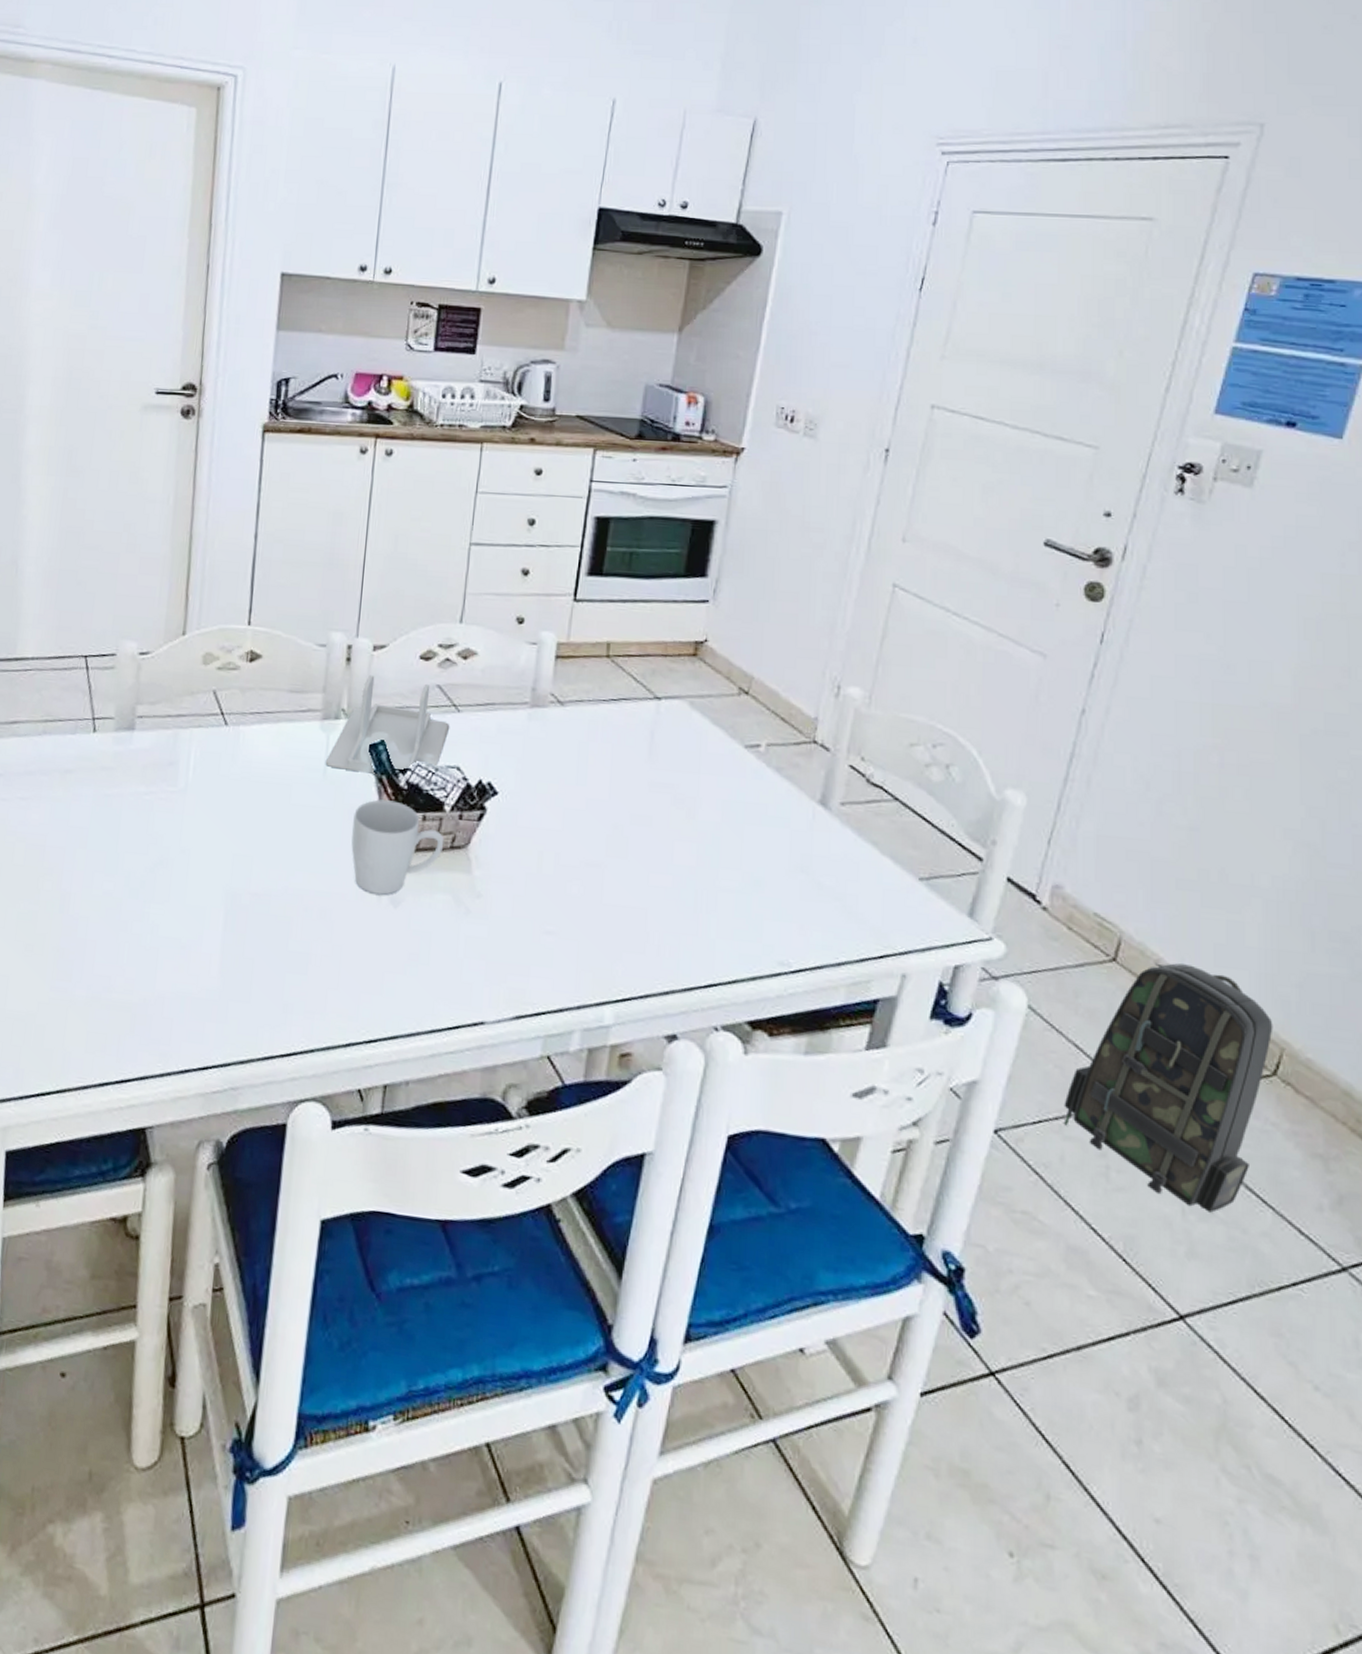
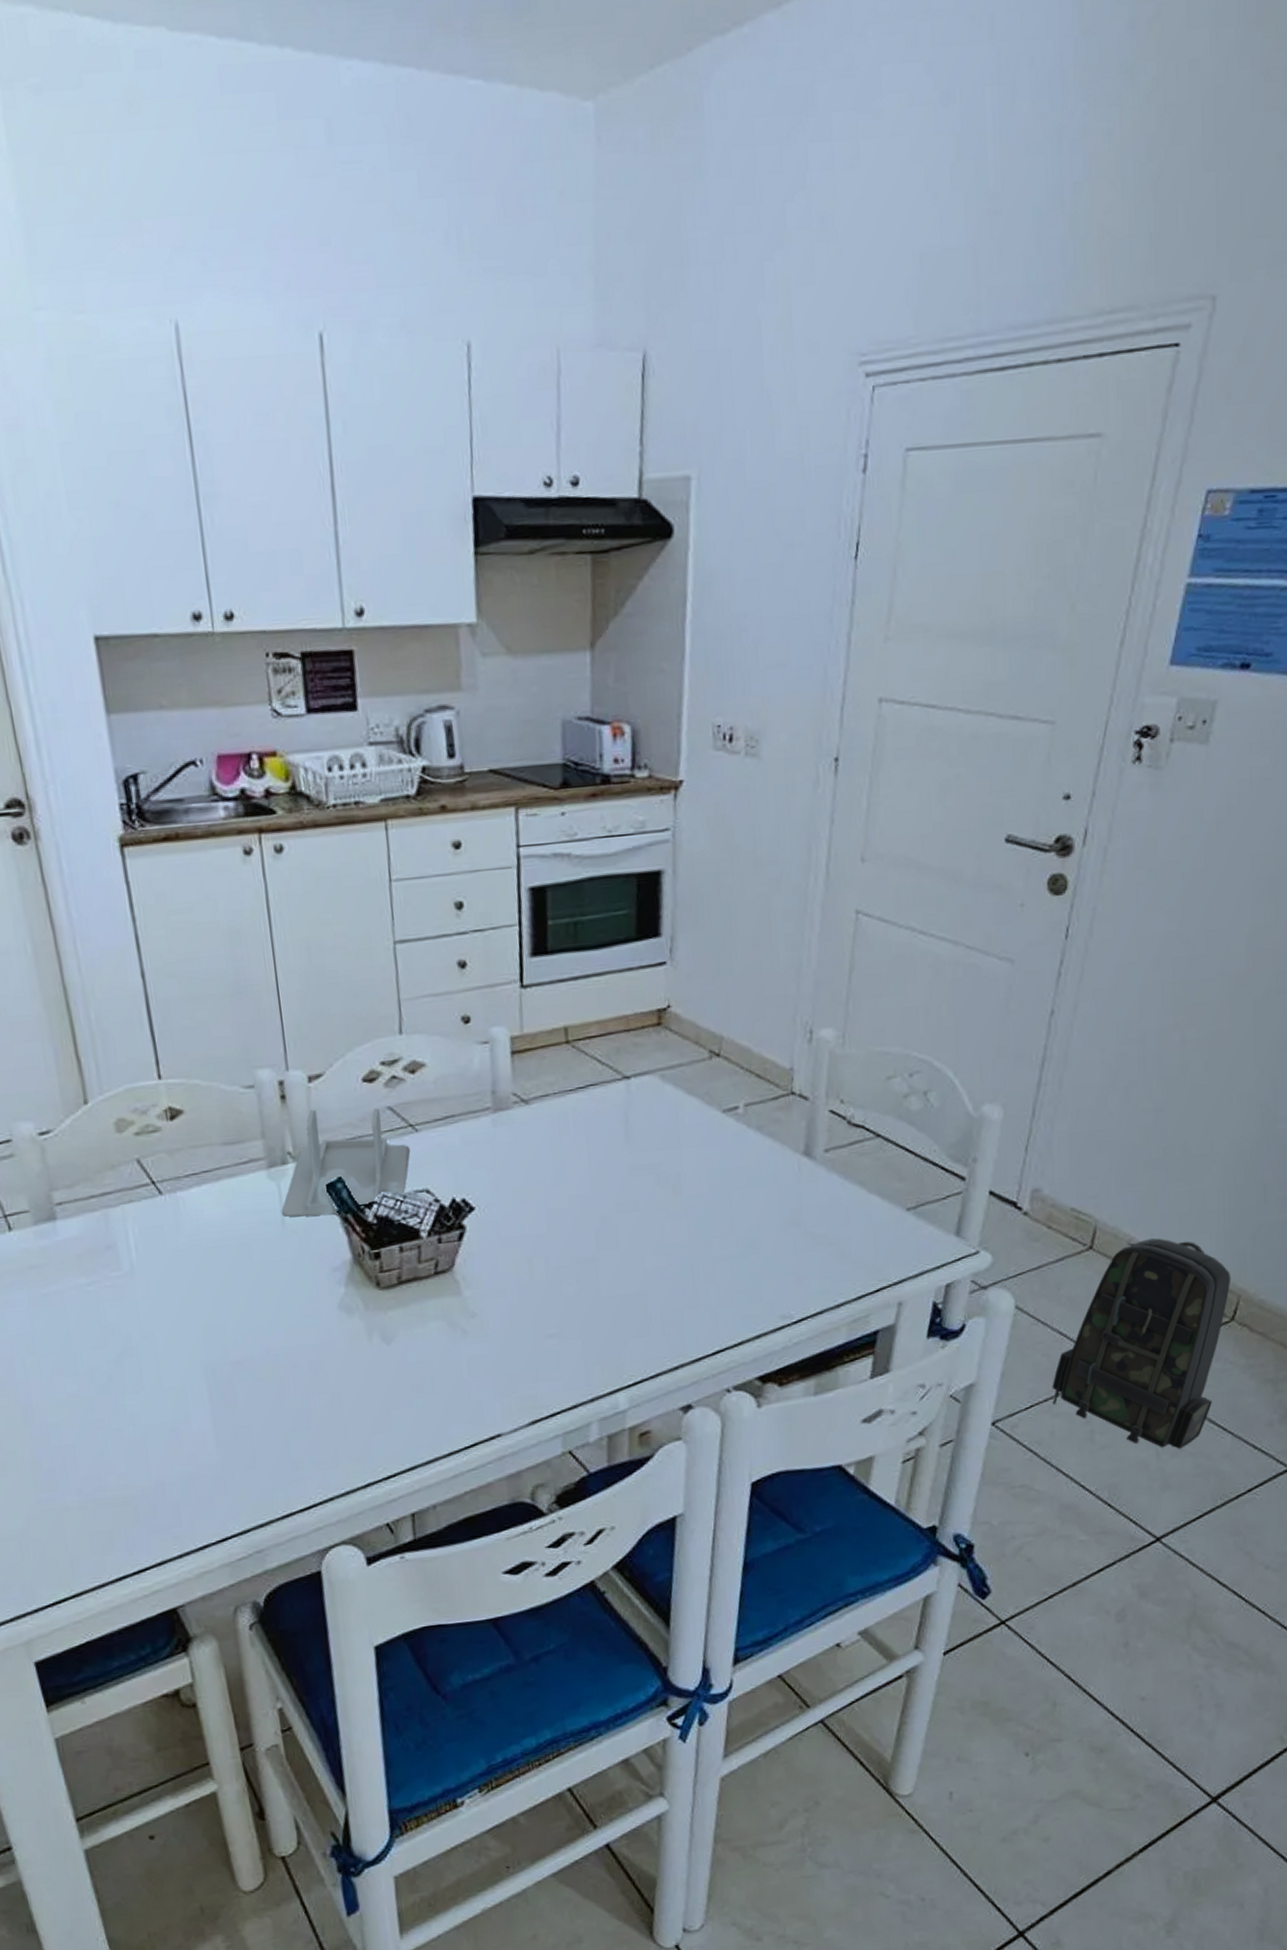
mug: present [351,799,445,895] -> none [325,1238,428,1336]

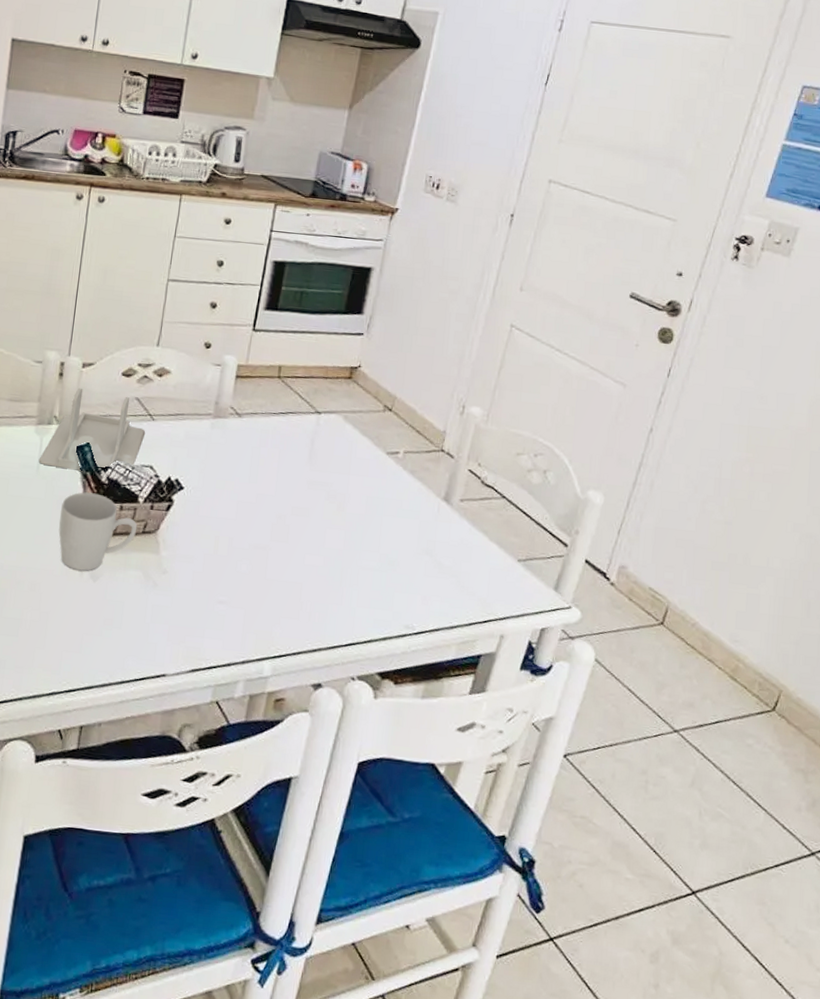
mug: none [325,1238,428,1336] -> present [58,492,138,571]
backpack: present [1052,1238,1231,1449] -> none [616,626,775,814]

